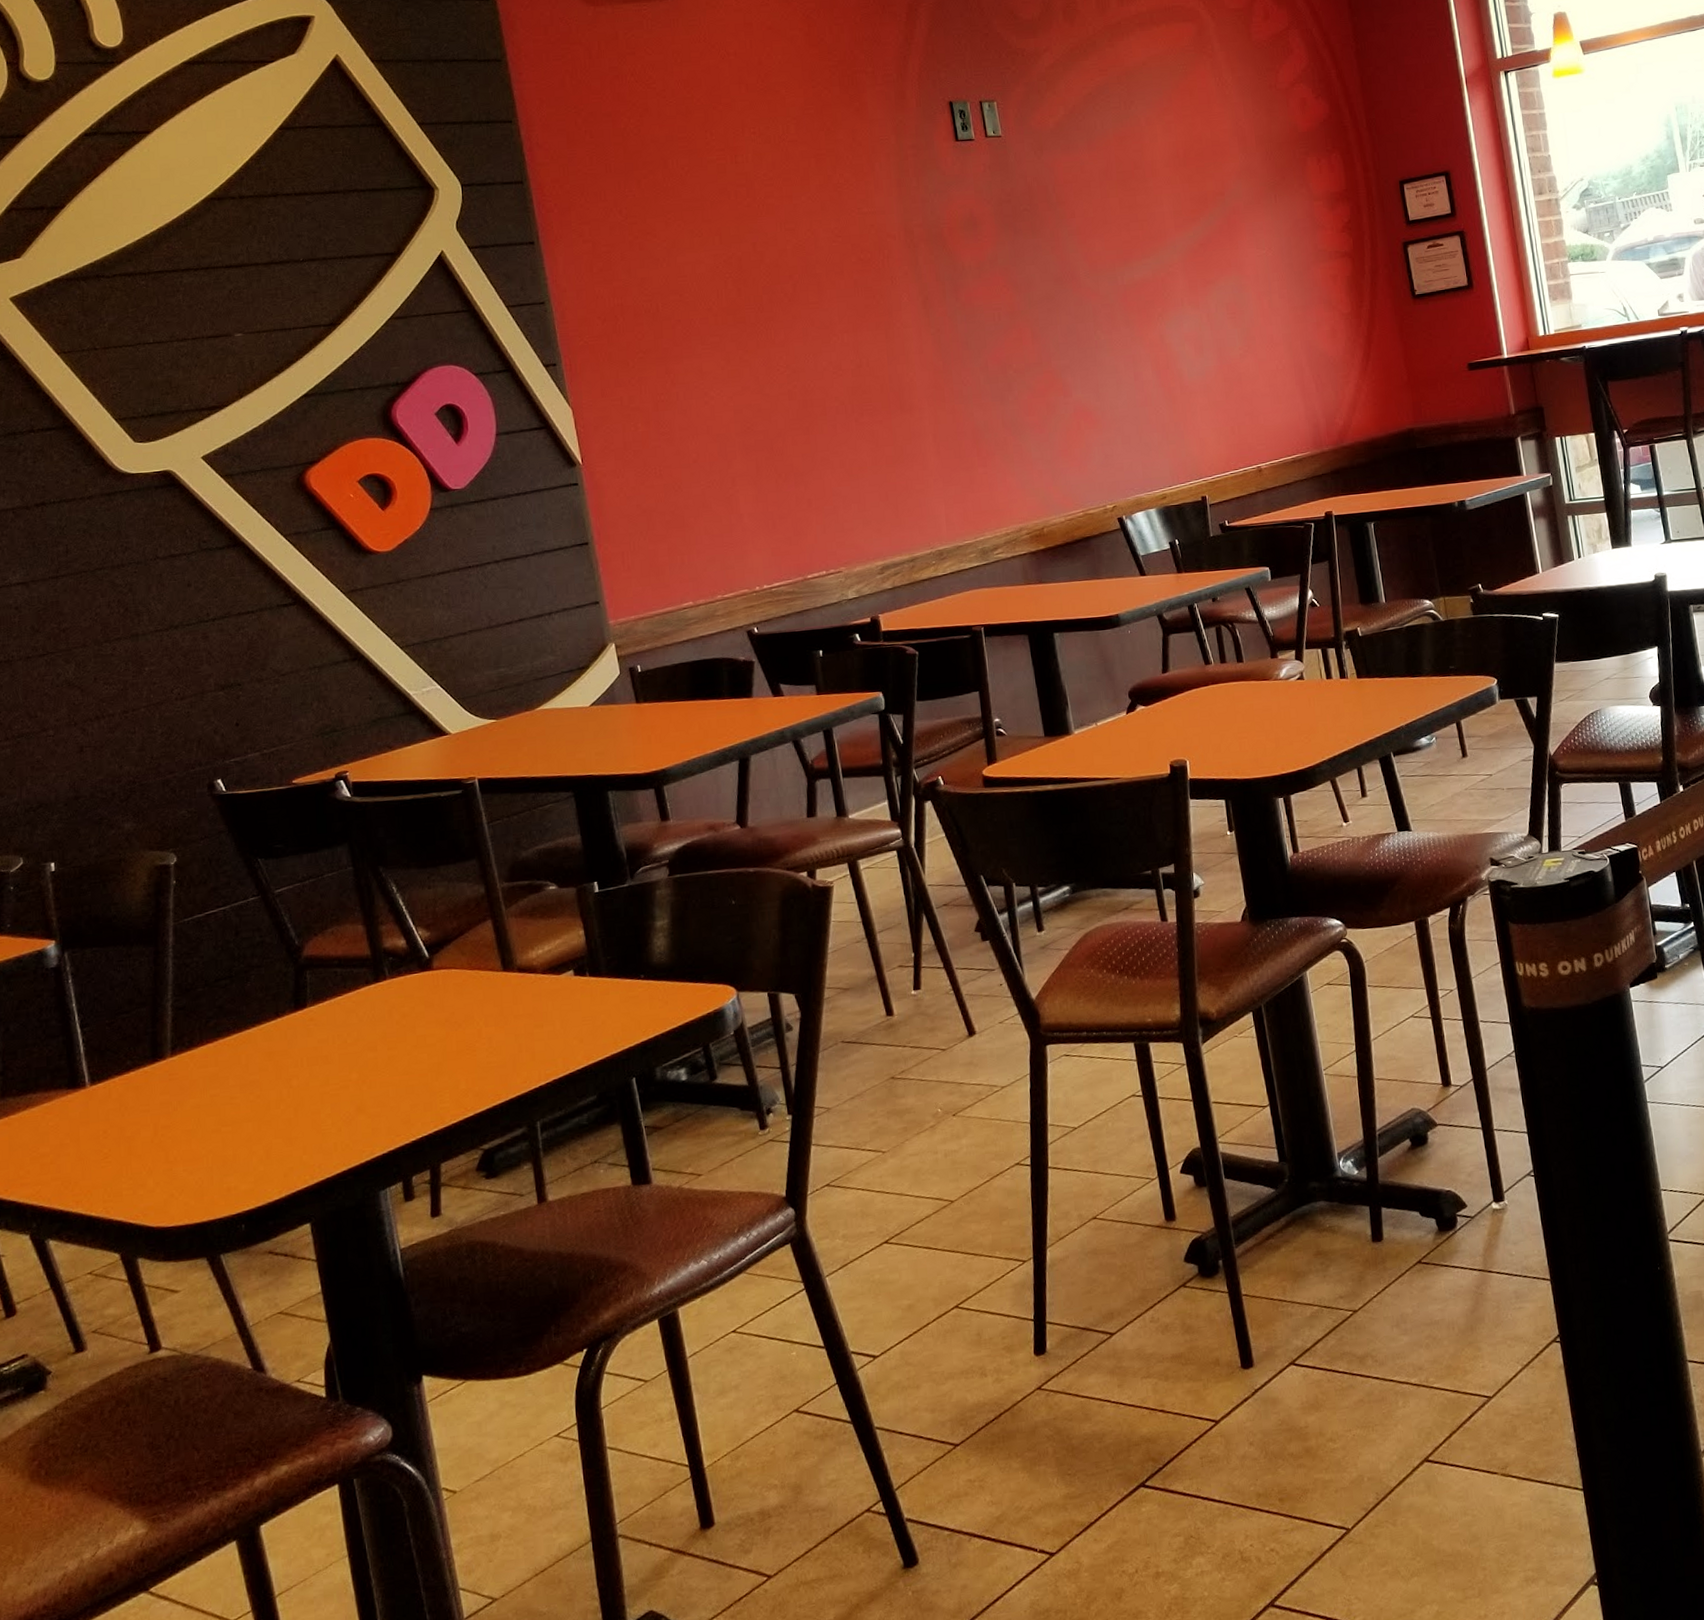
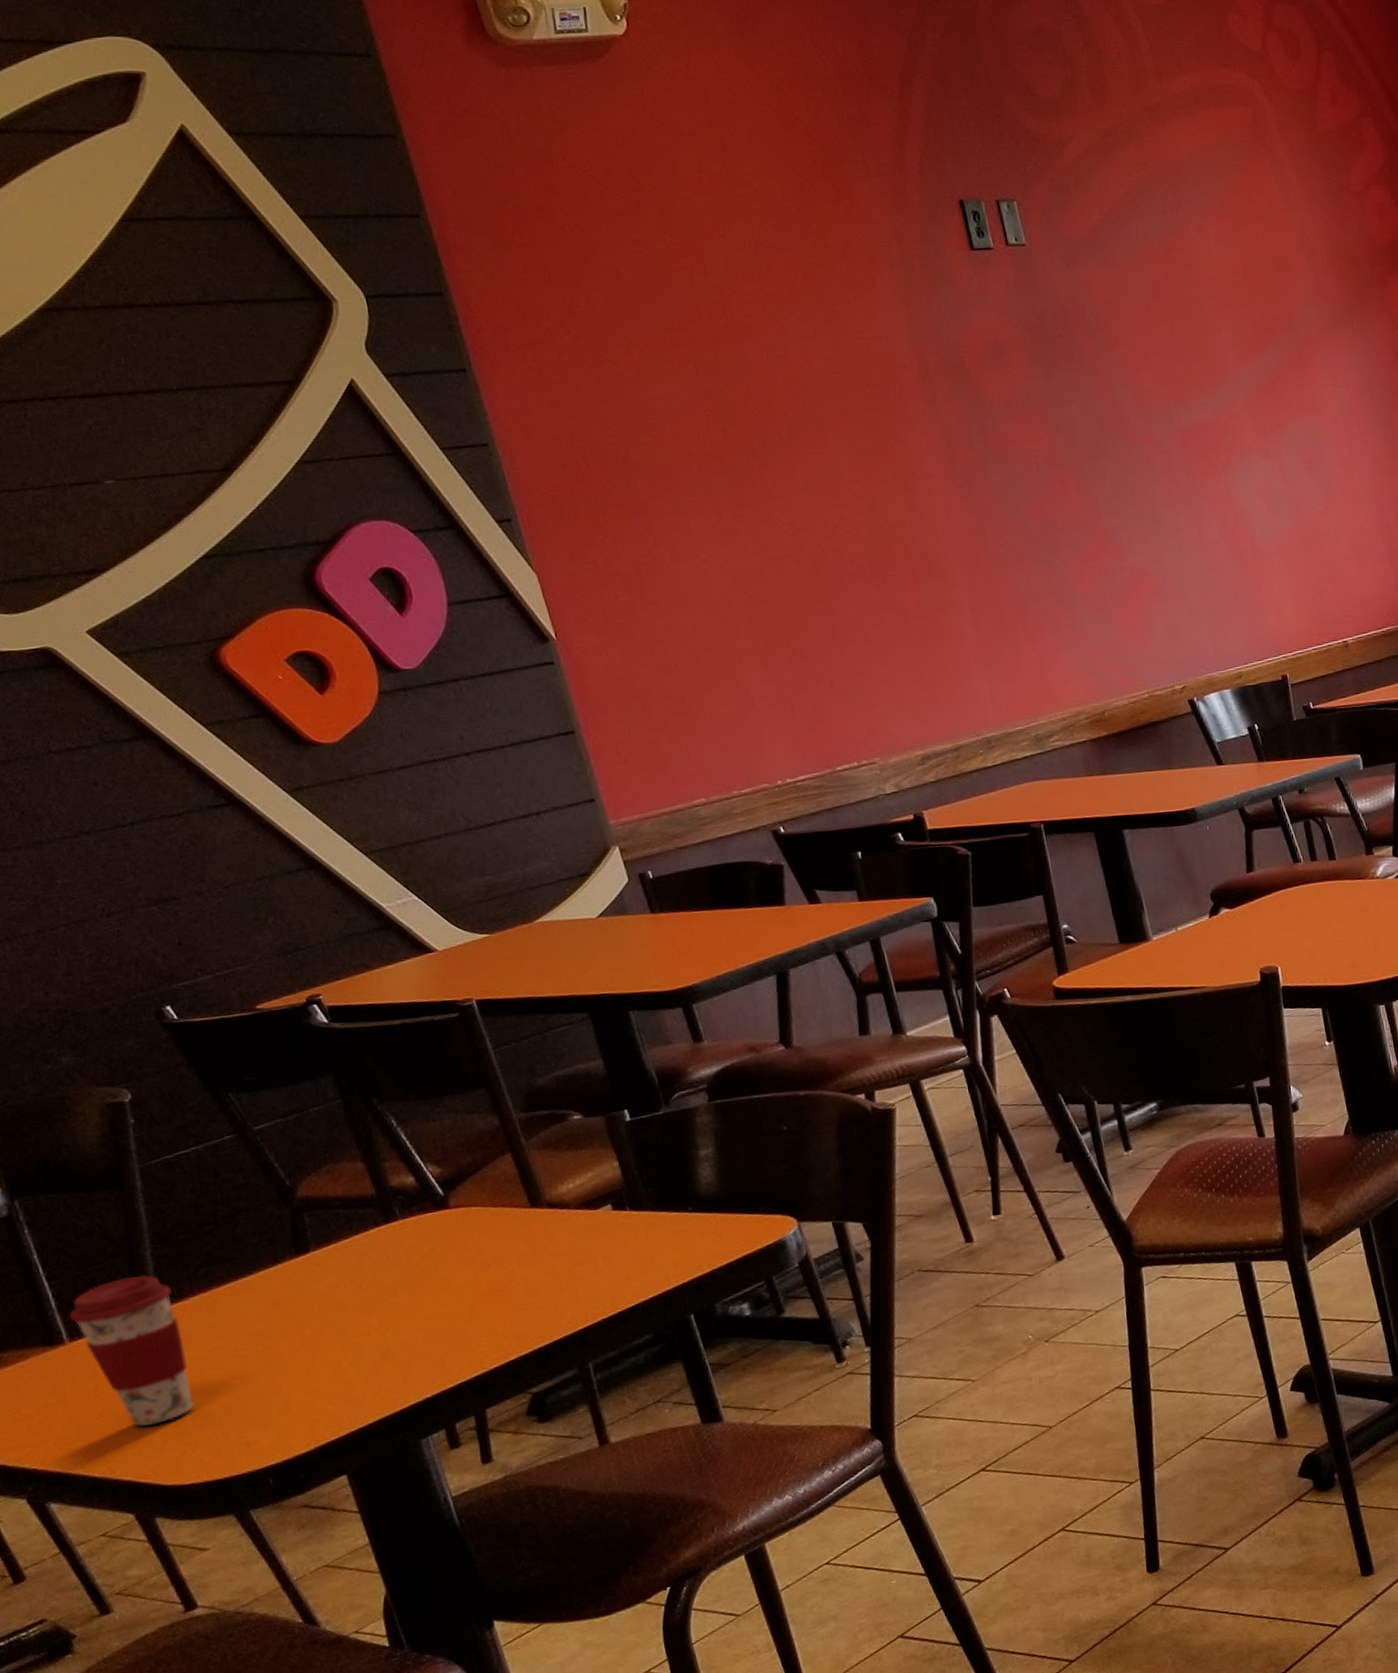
coffee cup: none [93,1024,187,1169] -> present [69,1275,194,1426]

